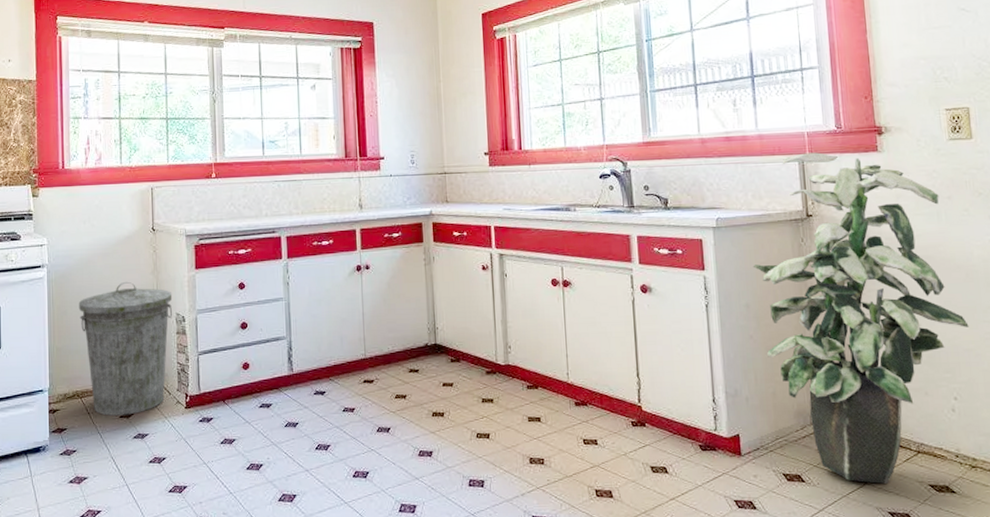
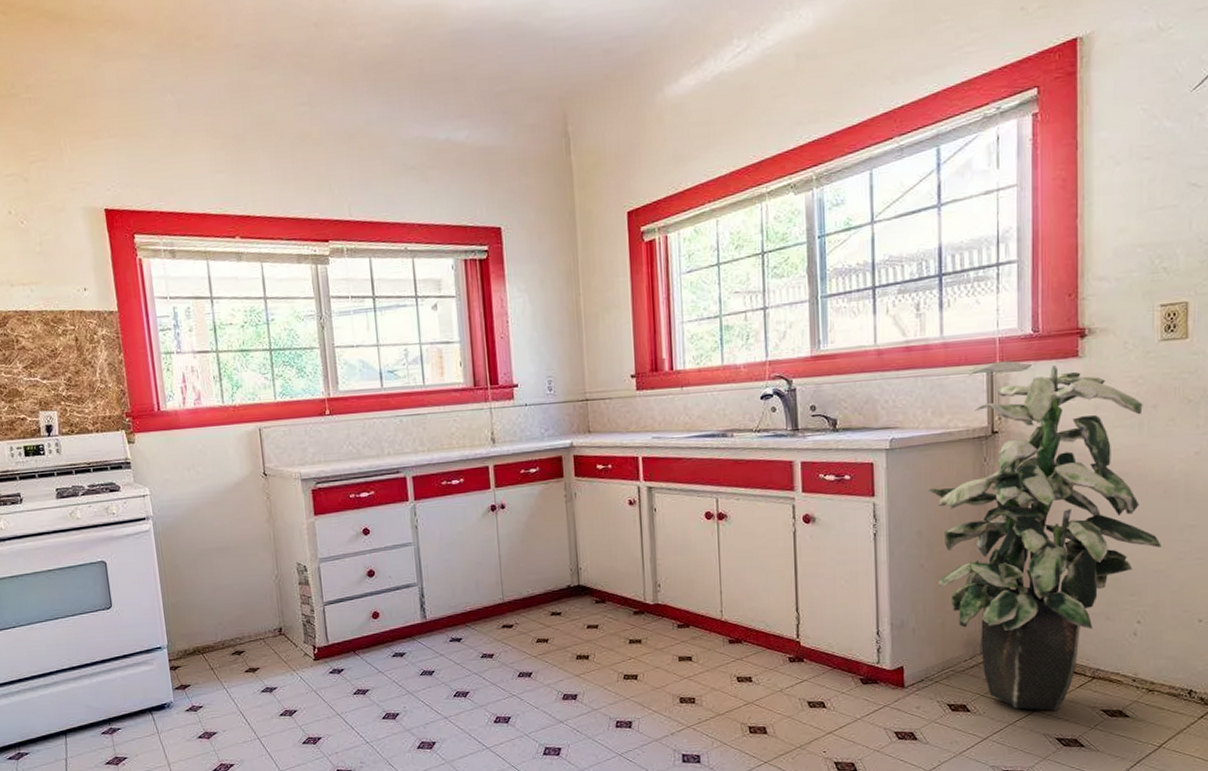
trash can: present [78,281,173,416] -> none [190,531,293,671]

